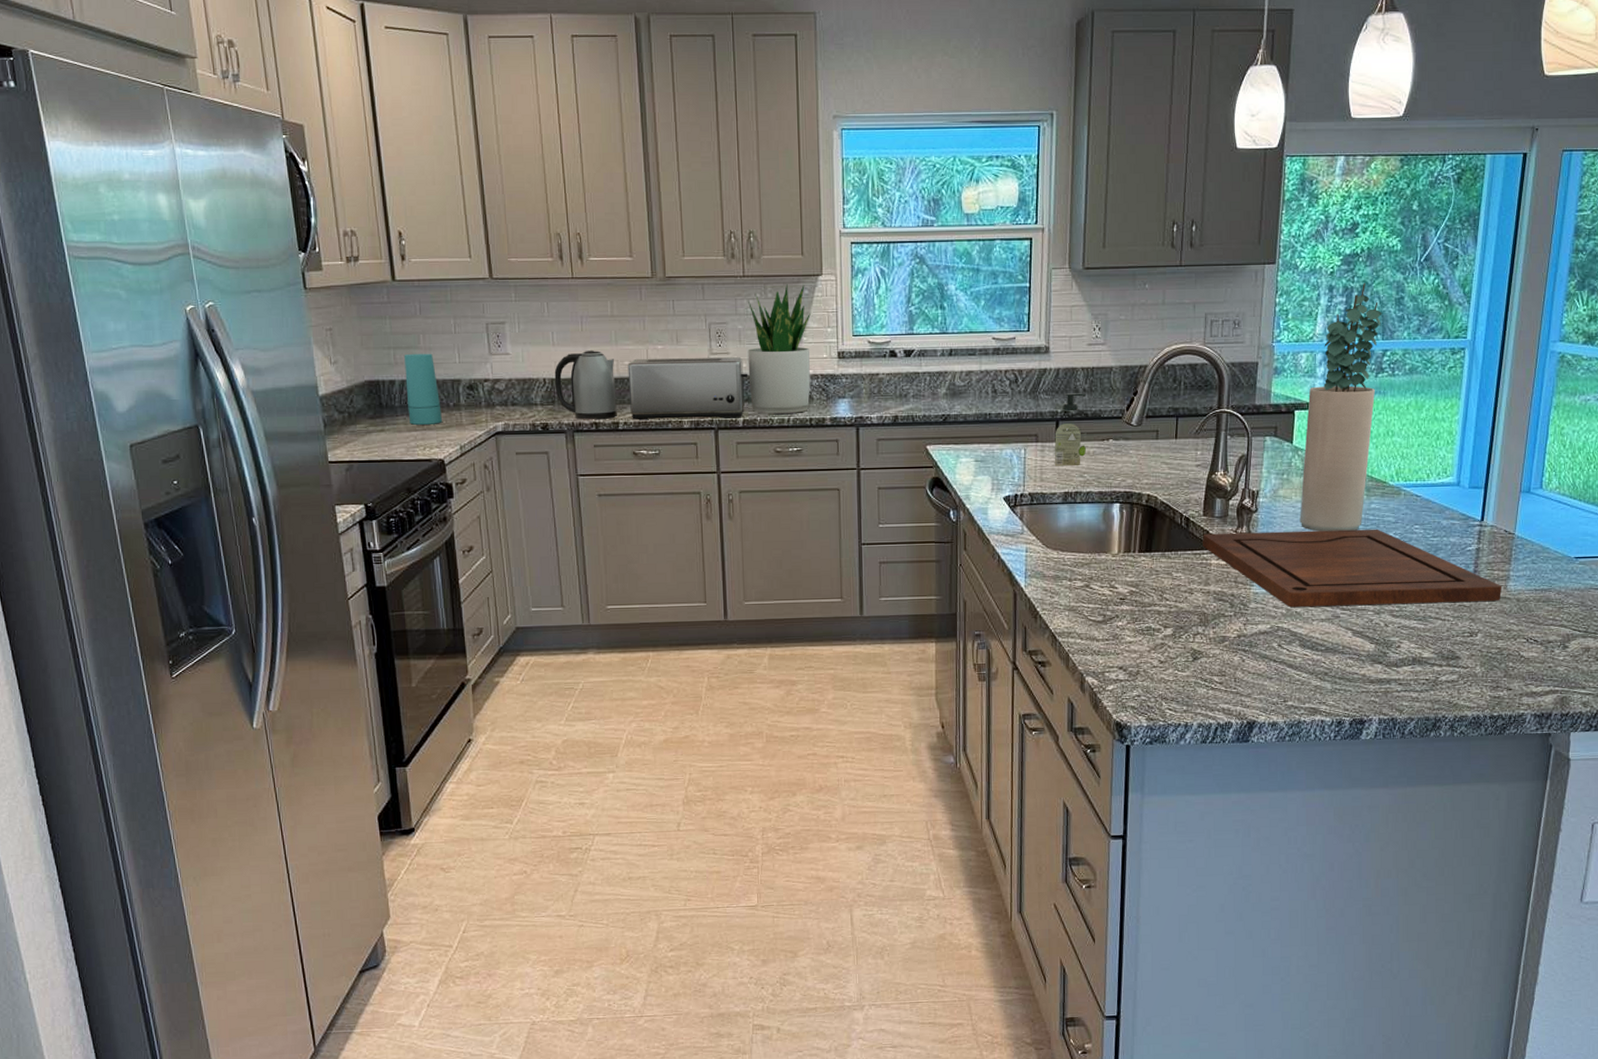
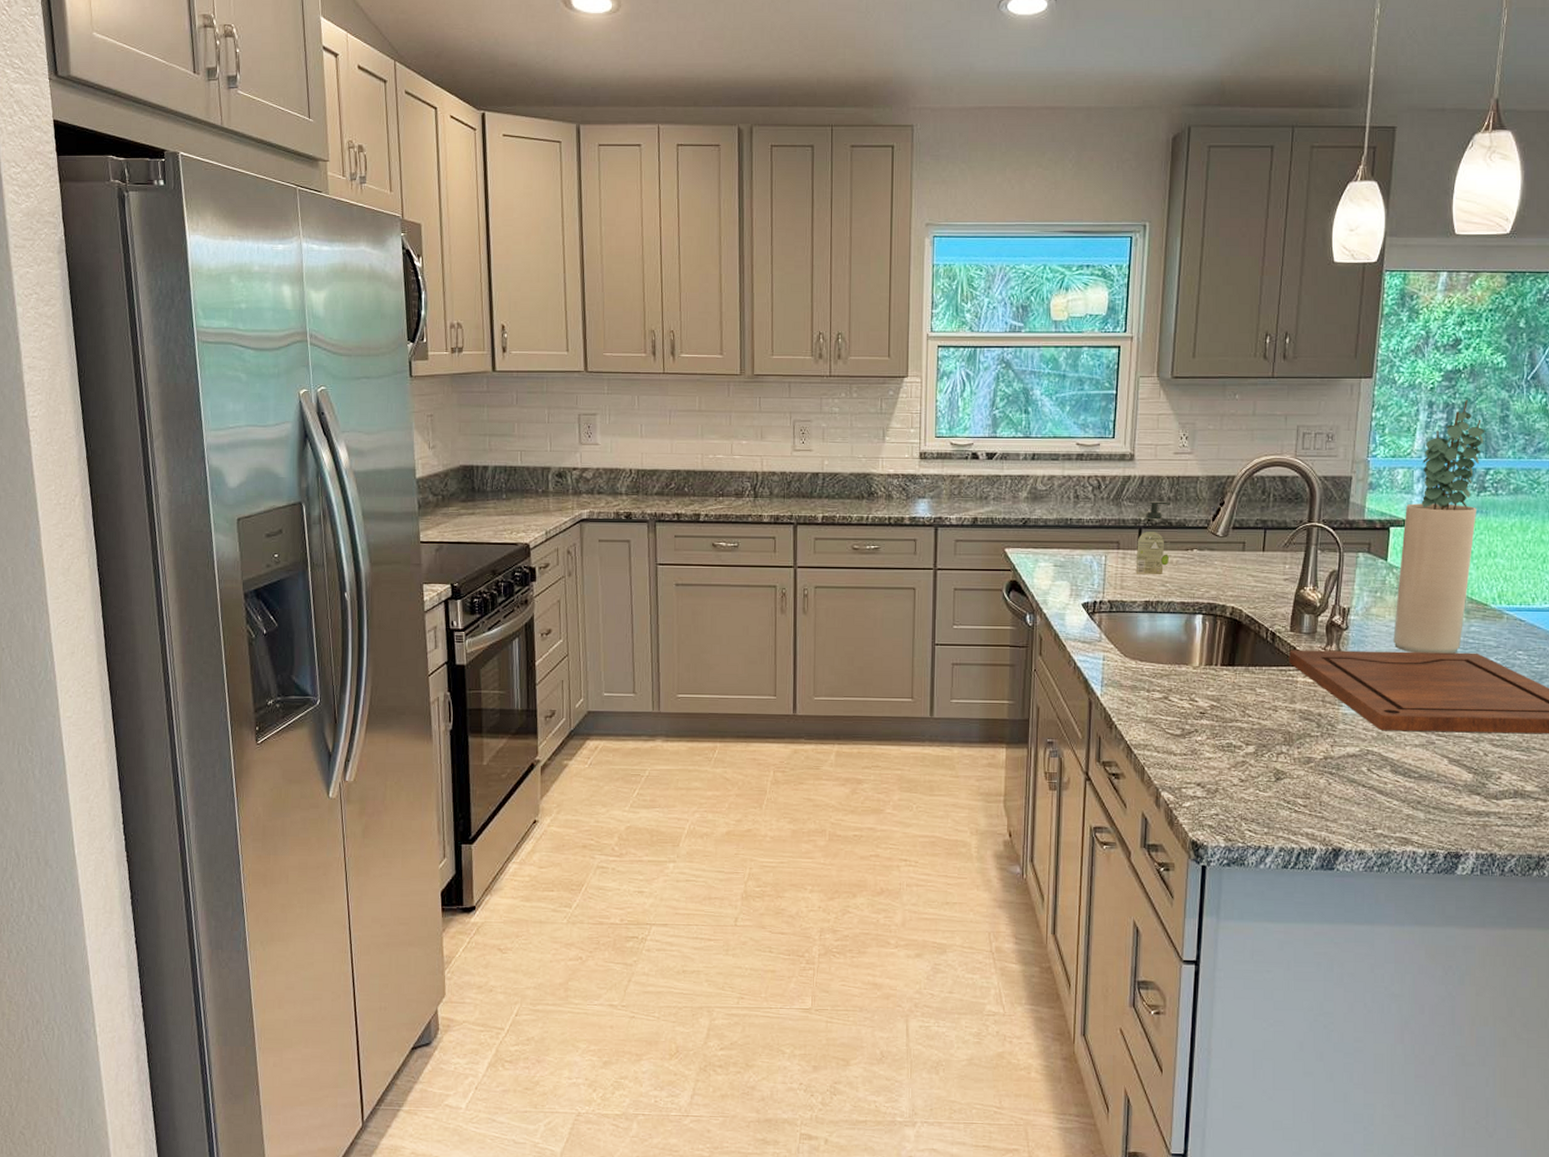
canister: present [404,353,442,425] -> none [498,441,530,509]
kettle: present [554,349,617,420] -> none [640,442,700,510]
toaster: present [627,357,748,419] -> none [711,452,830,514]
planter: present [747,284,811,415] -> none [829,385,894,512]

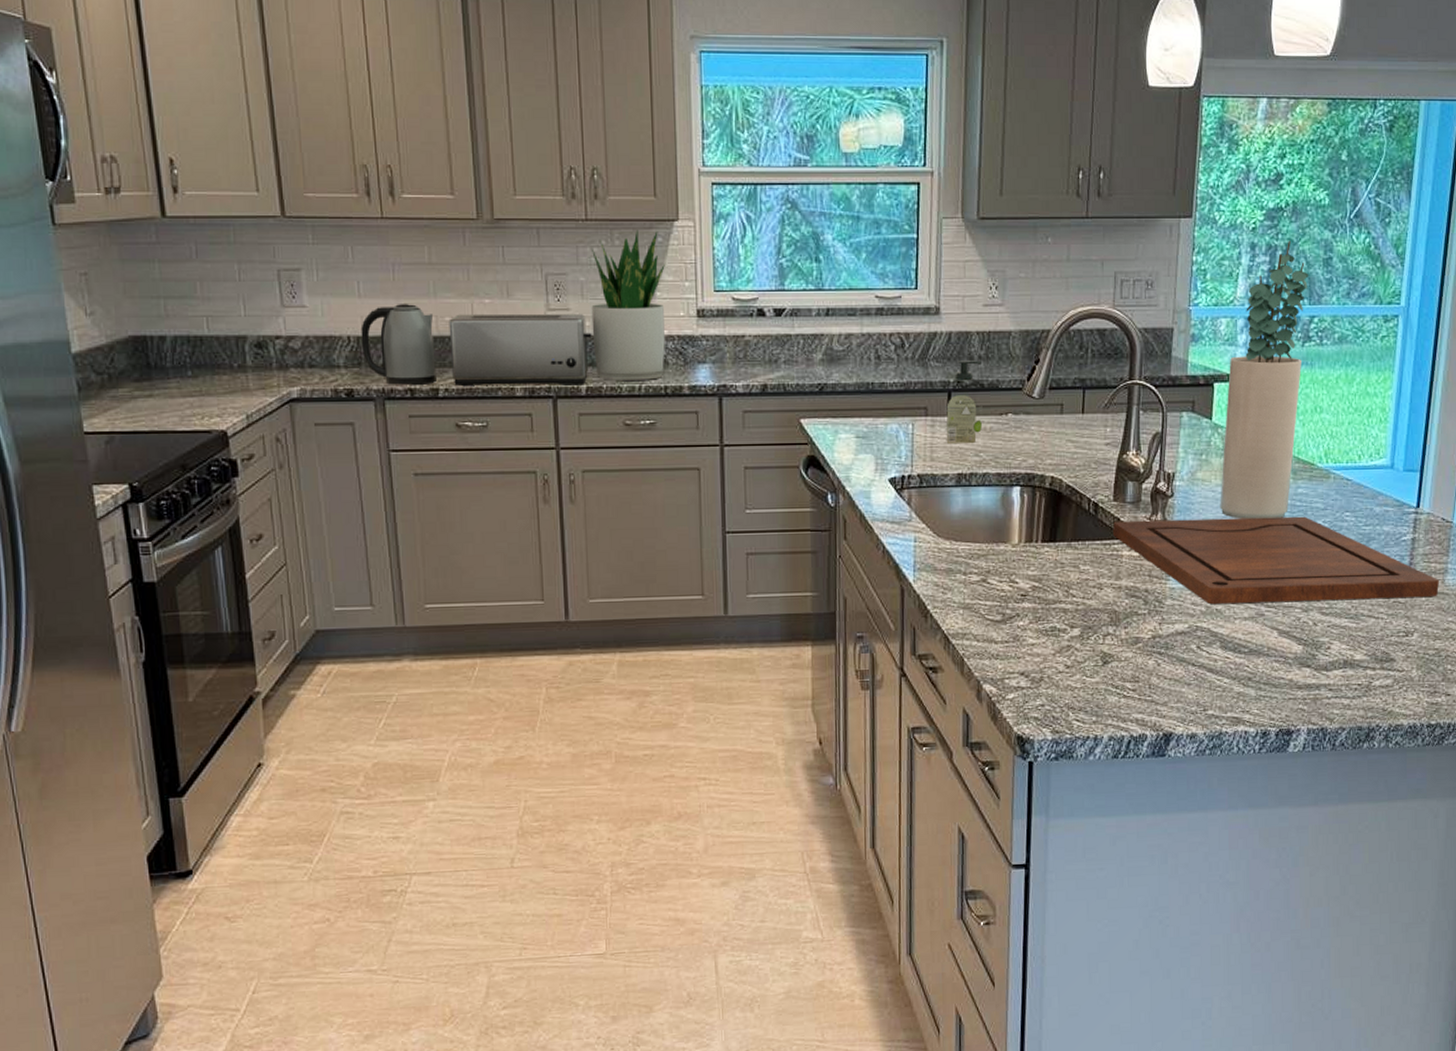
kettle: none [640,442,700,510] -> present [361,303,437,385]
toaster: none [711,452,830,514] -> present [449,313,592,386]
planter: none [829,385,894,512] -> present [590,230,665,382]

